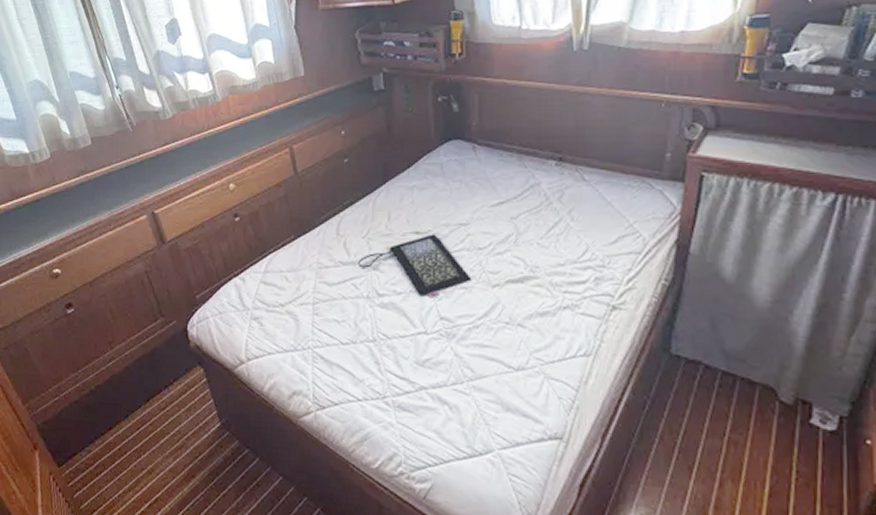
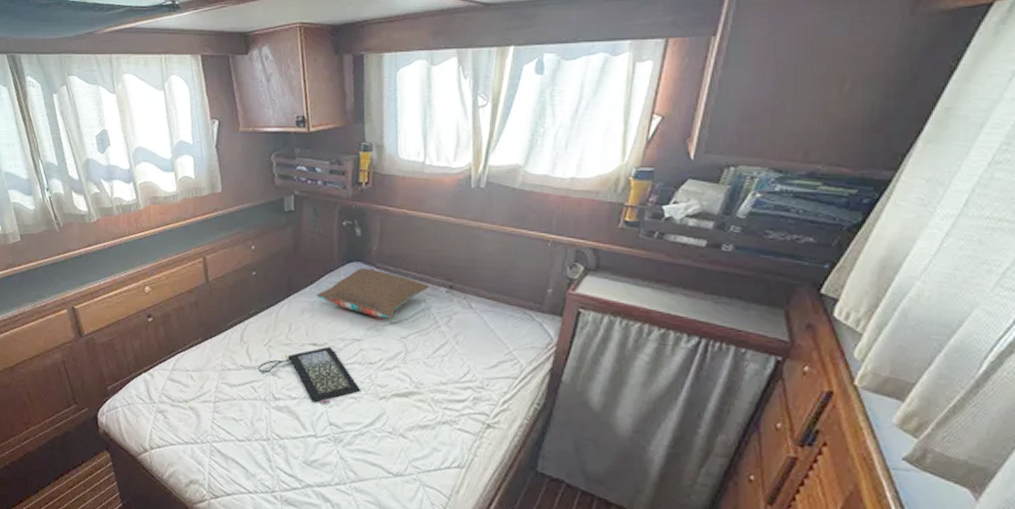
pillow: none [414,145,537,198] -> present [315,267,430,319]

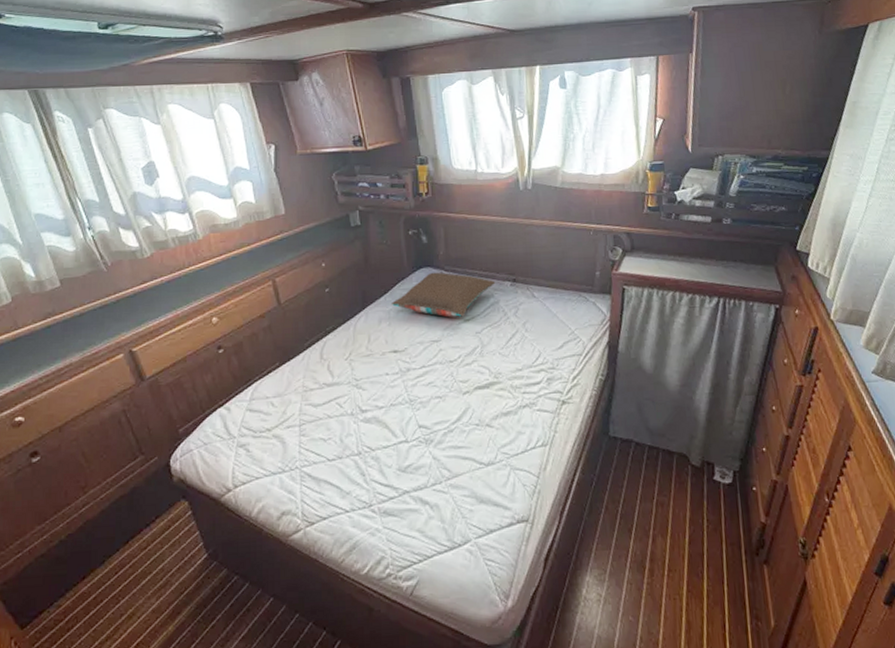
clutch bag: present [257,346,361,405] -> none [341,351,445,410]

